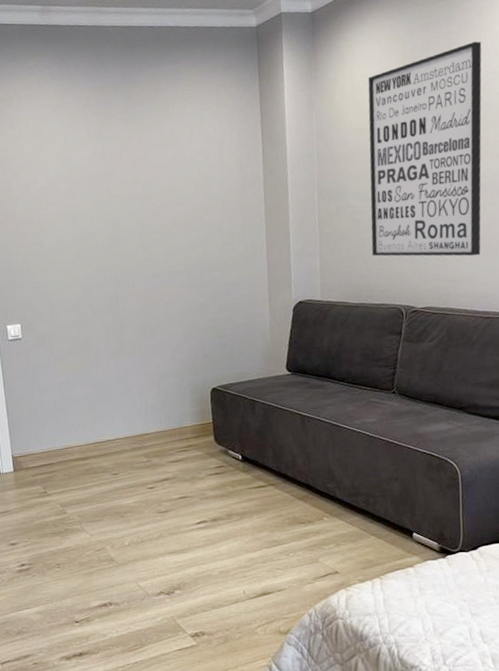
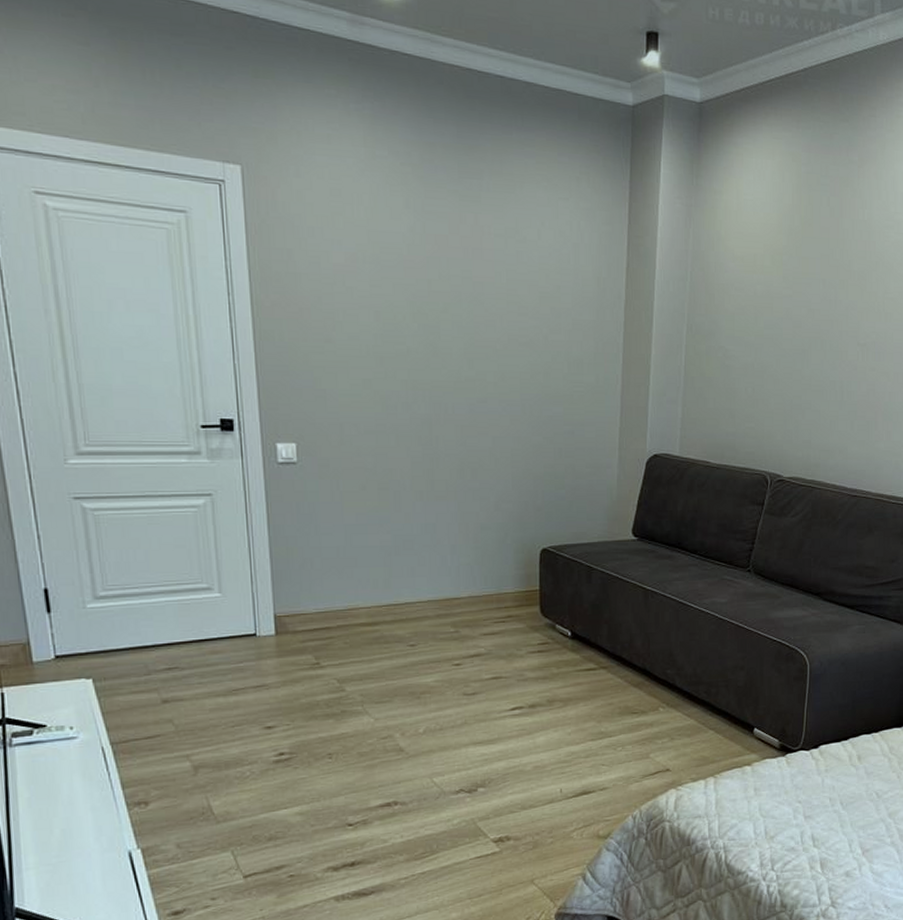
wall art: present [368,41,482,257] -> none [740,178,882,425]

